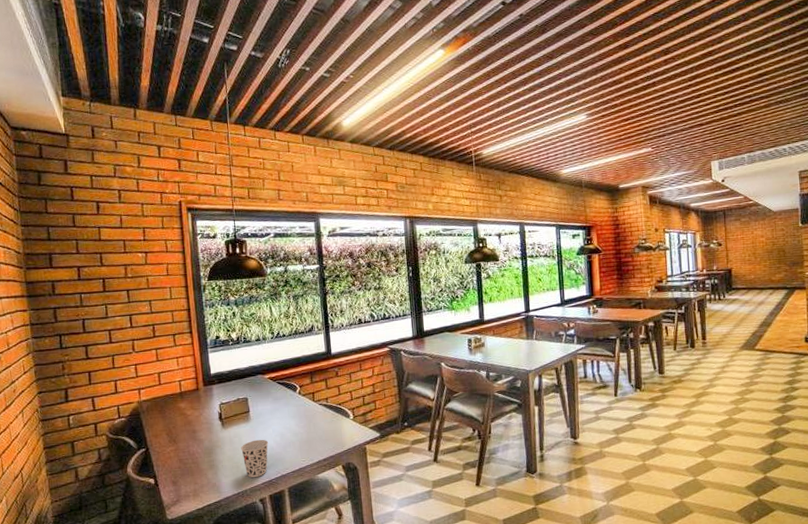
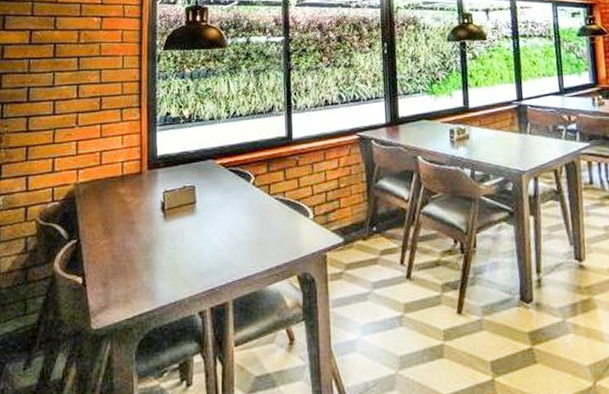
cup: present [241,439,269,478] -> none [183,237,215,284]

